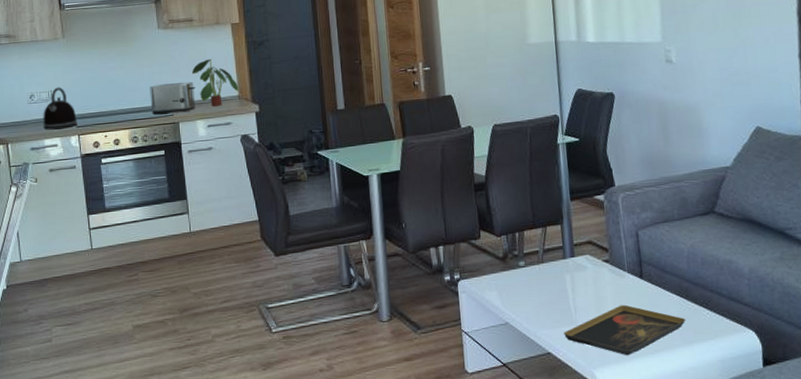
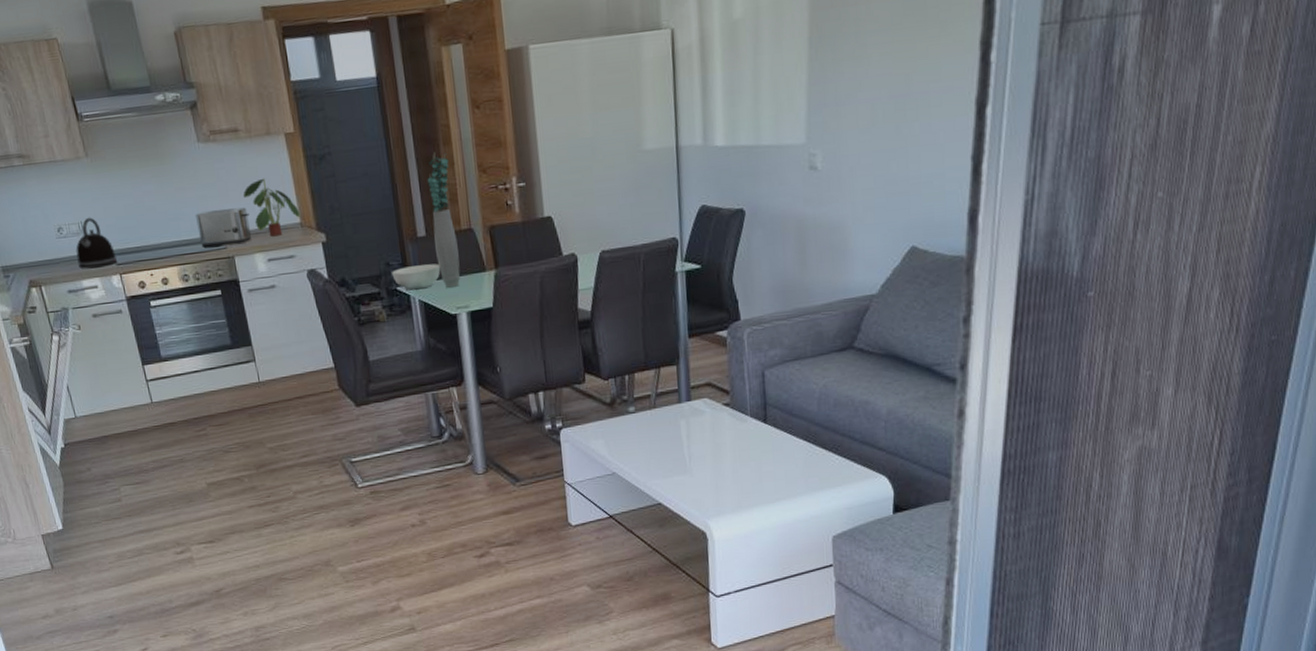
bowl: none [314,132,356,155] -> present [392,263,441,291]
vase: none [347,41,373,153] -> present [427,151,461,288]
decorative tray: present [564,304,686,356] -> none [677,451,812,505]

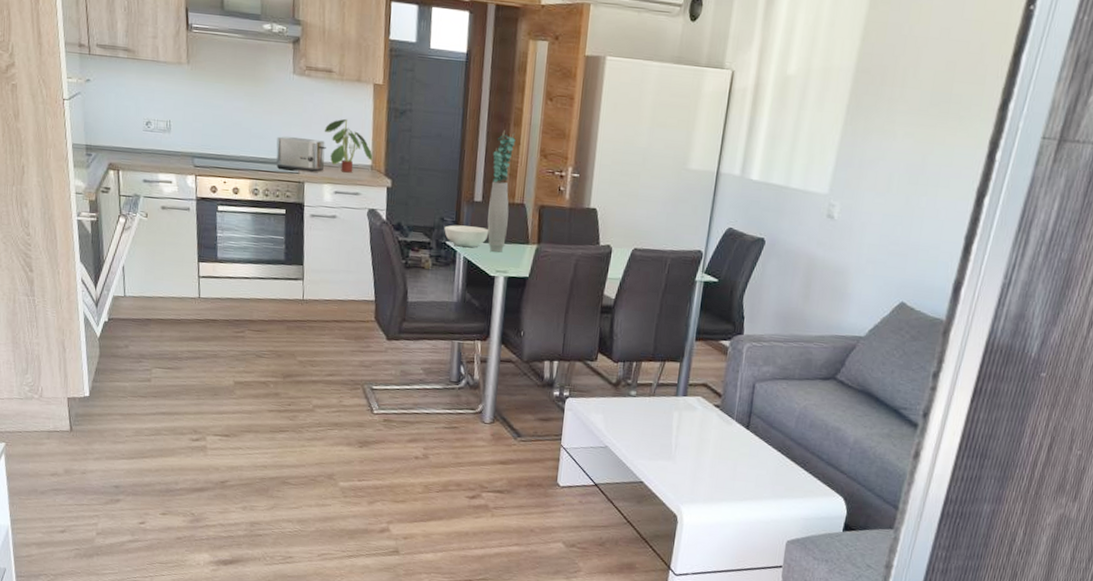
kettle: present [75,217,118,269] -> none [157,118,196,166]

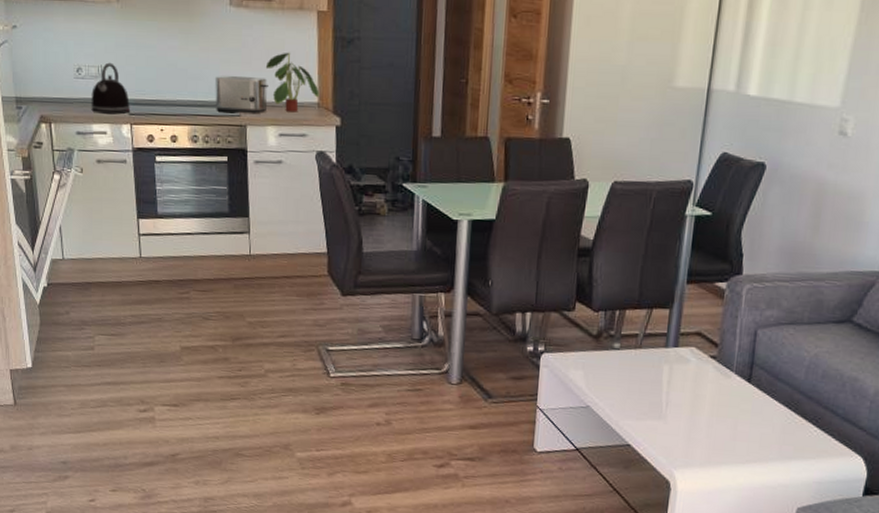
kettle: none [157,118,196,166] -> present [90,62,131,115]
bowl: present [444,225,489,248] -> none [400,164,450,190]
vase: present [487,129,516,253] -> none [447,53,477,193]

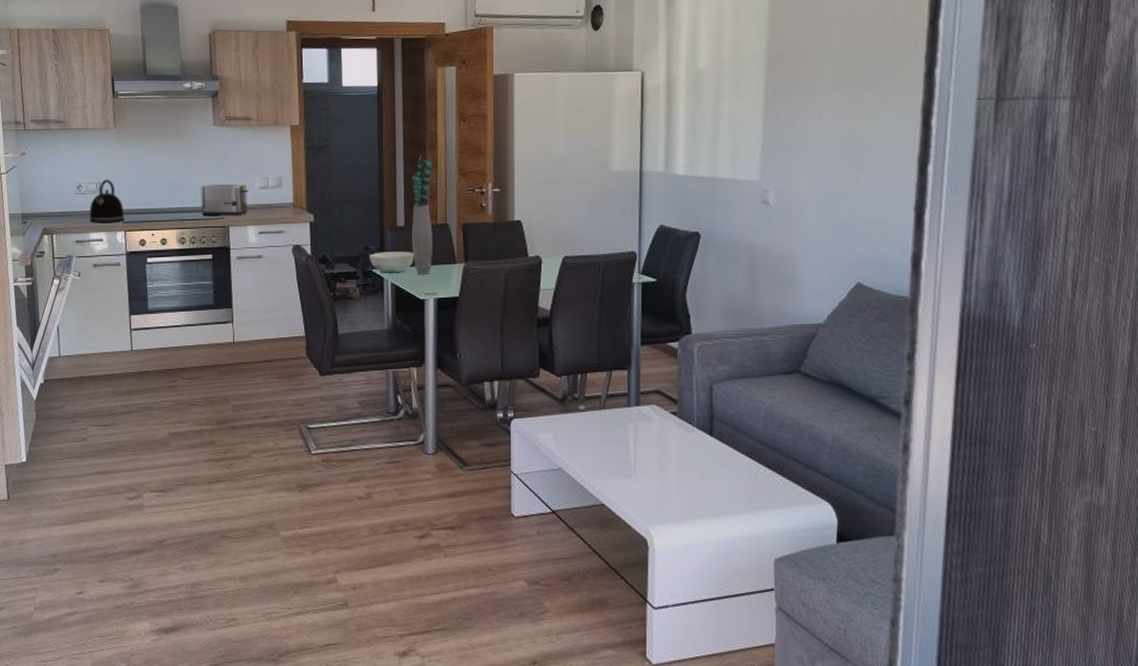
plant: present [265,52,320,112] -> none [245,161,294,213]
bowl: none [400,164,450,190] -> present [369,252,415,273]
vase: none [447,53,477,193] -> present [411,154,433,275]

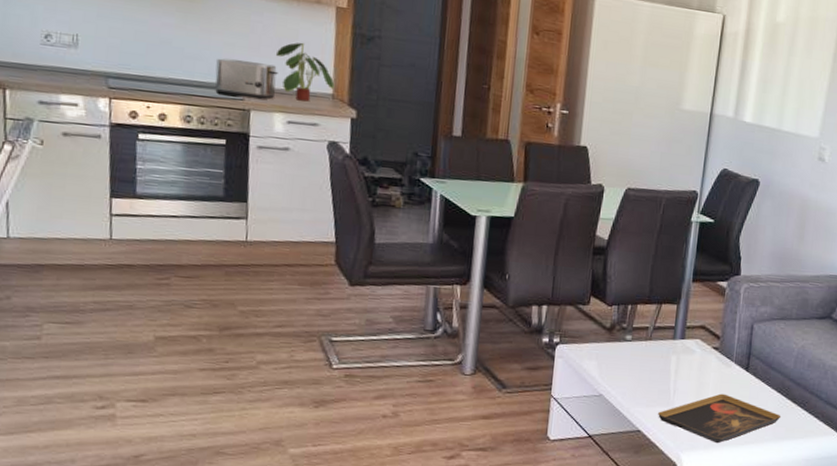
kettle: present [88,179,125,224] -> none [59,32,112,87]
plant: none [245,161,294,213] -> present [275,42,335,102]
bowl: present [369,252,415,273] -> none [418,160,470,186]
vase: present [411,154,433,275] -> none [467,62,499,191]
decorative tray: none [621,461,756,516] -> present [658,393,782,444]

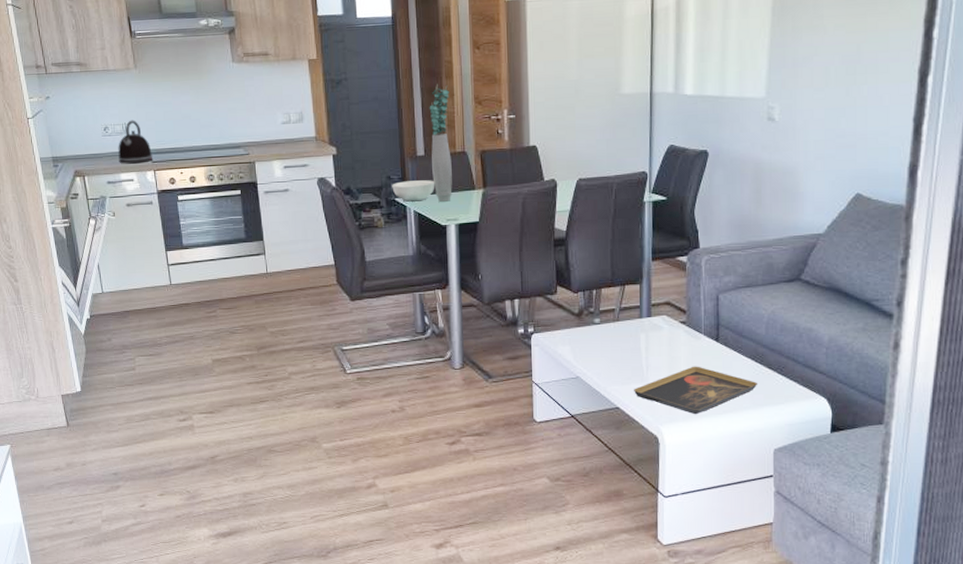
kettle: none [59,32,112,87] -> present [117,120,153,164]
toaster: present [214,57,278,100] -> none [224,119,272,152]
plant: present [275,42,335,102] -> none [267,96,316,147]
bowl: none [418,160,470,186] -> present [392,180,435,202]
vase: none [467,62,499,191] -> present [429,83,453,202]

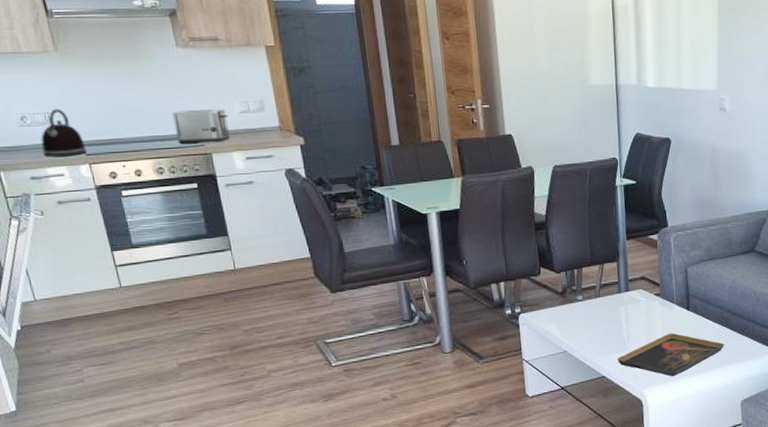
toaster: none [224,119,272,152] -> present [171,108,230,143]
bowl: present [392,180,435,202] -> none [367,169,413,191]
vase: present [429,83,453,202] -> none [401,73,431,191]

